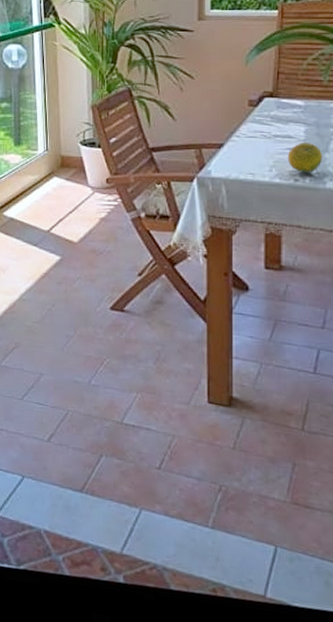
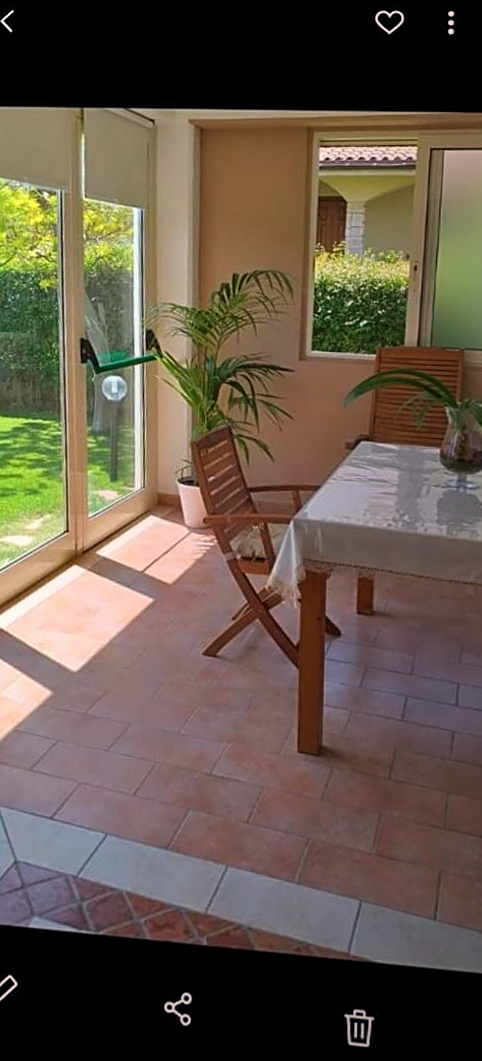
fruit: present [287,143,323,173] -> none [381,487,415,518]

